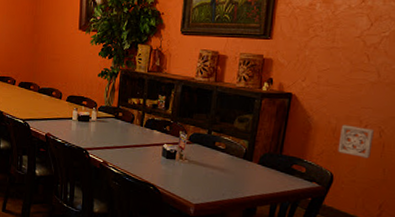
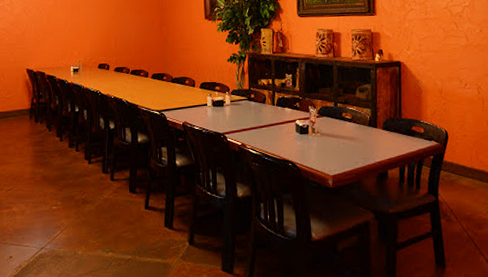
wall ornament: present [338,125,374,159] -> none [446,85,474,114]

